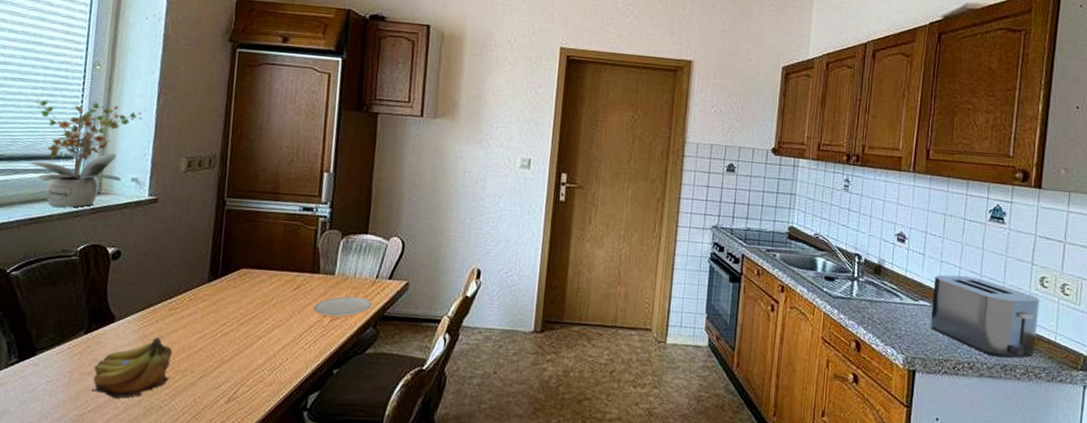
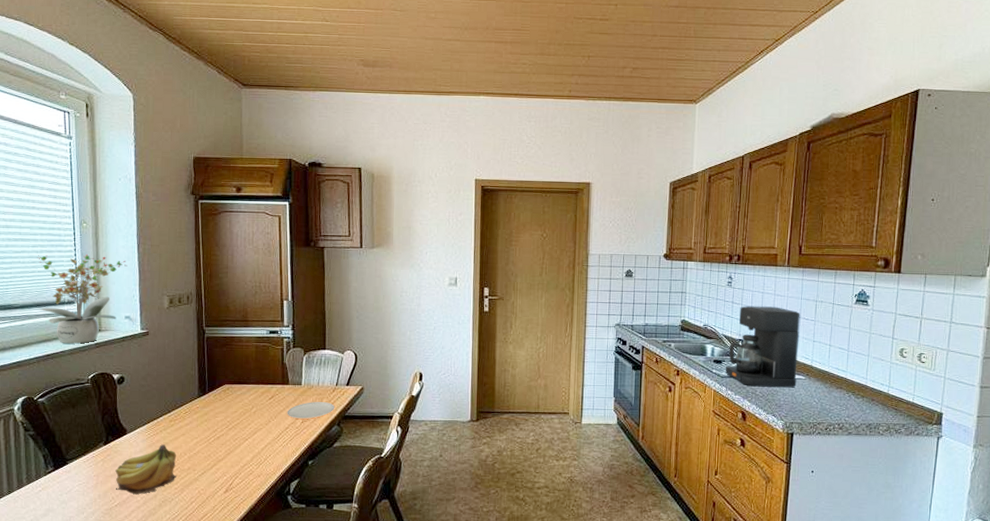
coffee maker: none [837,214,926,315] -> present [725,306,800,387]
toaster: present [931,275,1040,358] -> none [806,352,900,418]

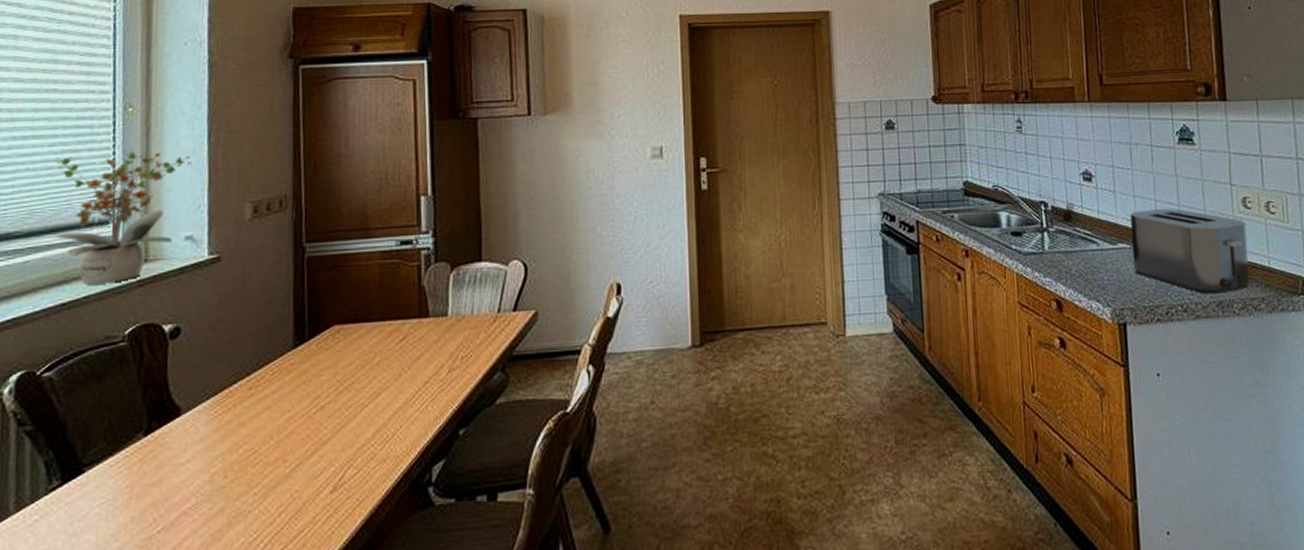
fruit: present [115,444,177,494] -> none [160,426,258,510]
plate: present [287,402,334,419] -> none [426,338,496,367]
coffee maker: present [725,306,800,387] -> none [1027,154,1121,264]
toaster: none [806,352,900,418] -> present [1130,209,1250,295]

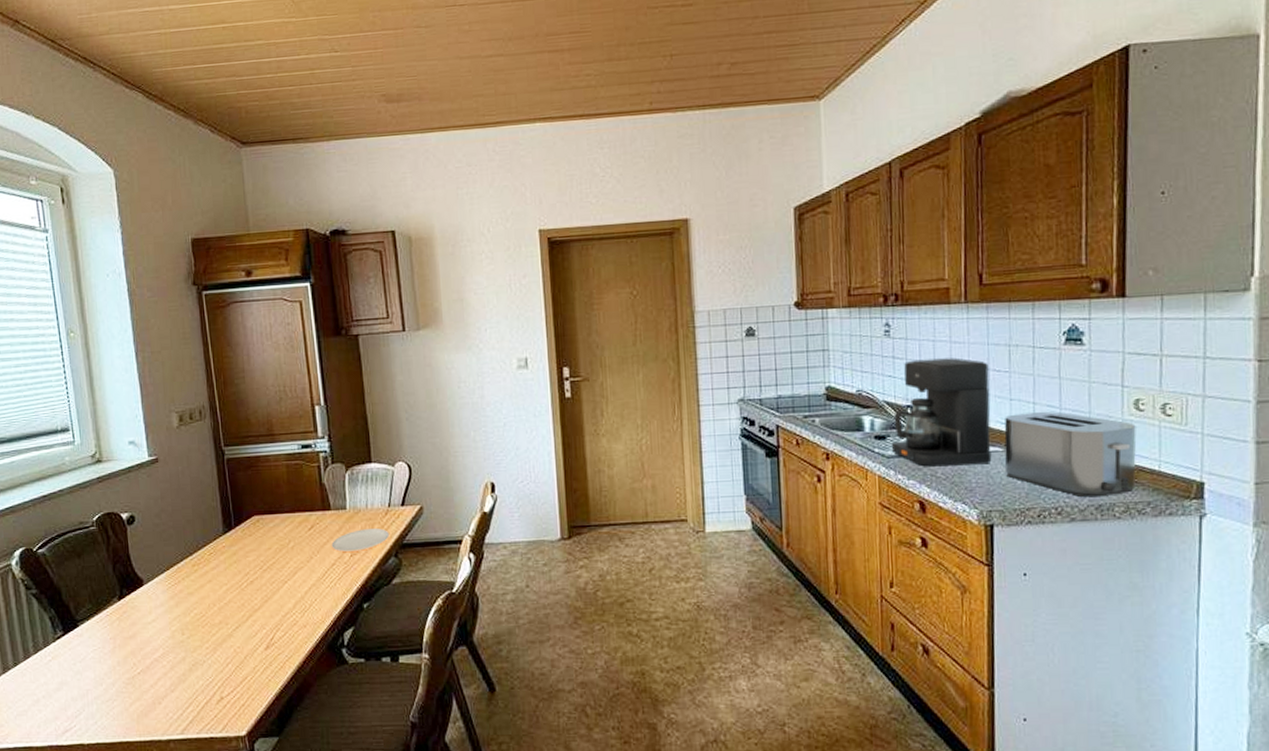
potted plant: present [55,150,192,285] -> none [21,369,126,481]
plate: none [426,338,496,367] -> present [331,528,389,552]
coffee maker: none [1027,154,1121,264] -> present [891,358,992,467]

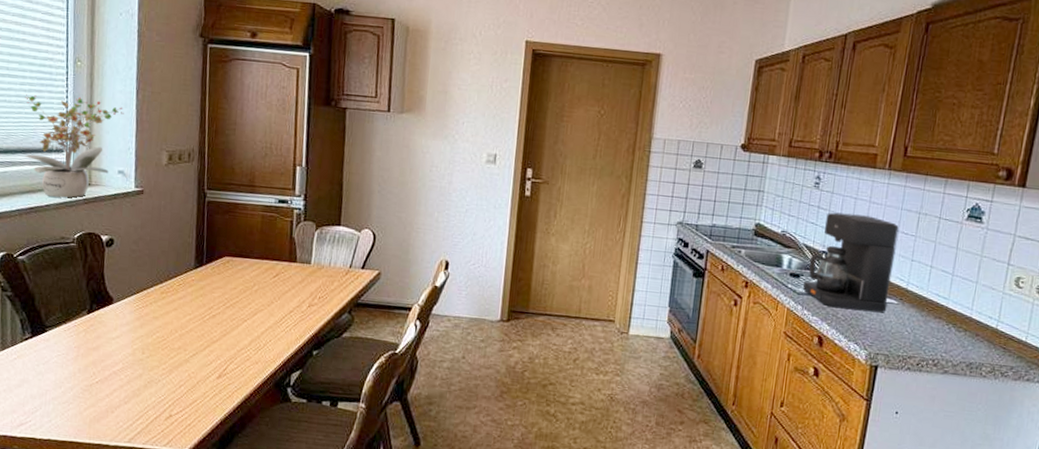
potted plant: none [21,369,126,481] -> present [25,94,124,198]
plate: present [331,528,389,552] -> none [292,284,346,304]
toaster: present [1004,412,1137,498] -> none [896,273,1013,357]

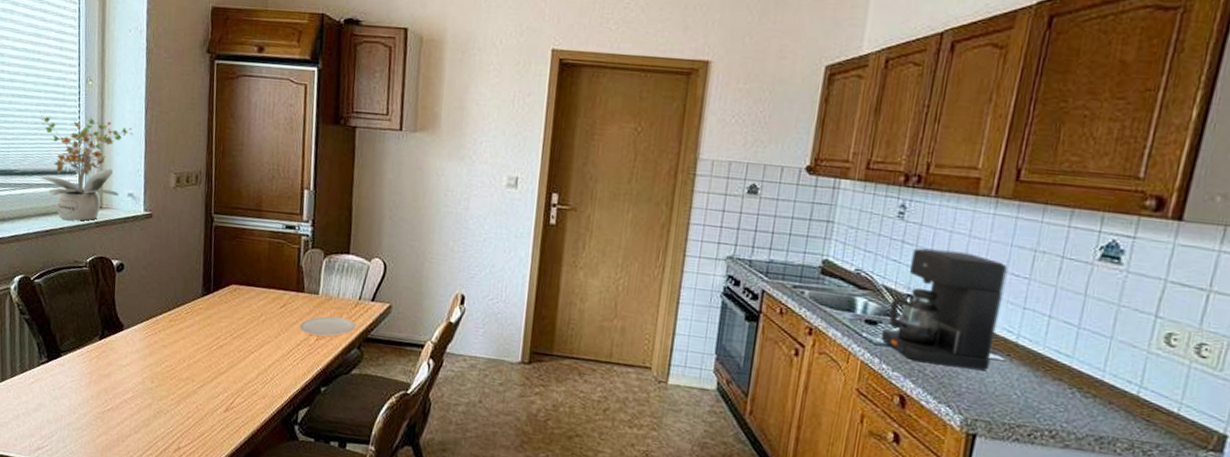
plate: none [292,284,346,304] -> present [299,316,356,337]

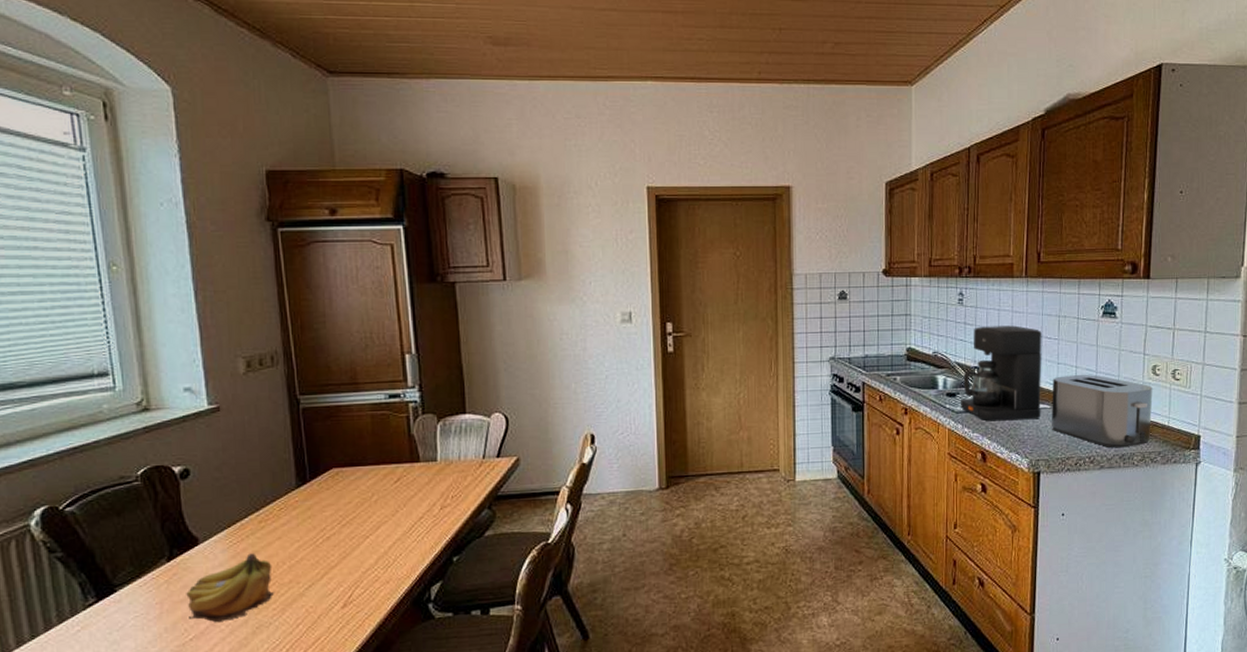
potted plant: present [40,115,133,221] -> none [47,307,182,431]
fruit: none [109,346,175,401] -> present [186,553,274,622]
plate: present [299,316,356,337] -> none [419,480,483,505]
toaster: none [1002,324,1162,430] -> present [1052,375,1153,449]

